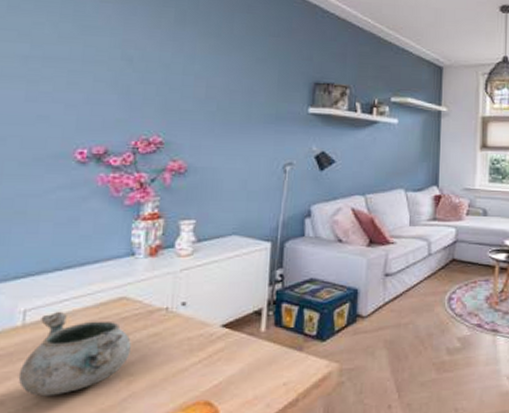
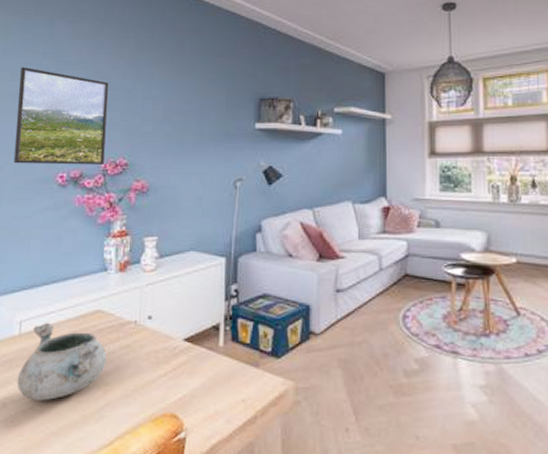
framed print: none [19,27,143,142] -> present [13,66,109,165]

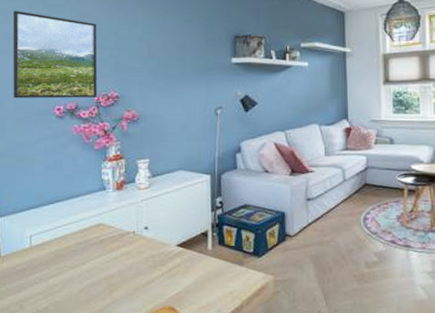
decorative bowl: present [16,323,106,401] -> none [31,236,110,302]

